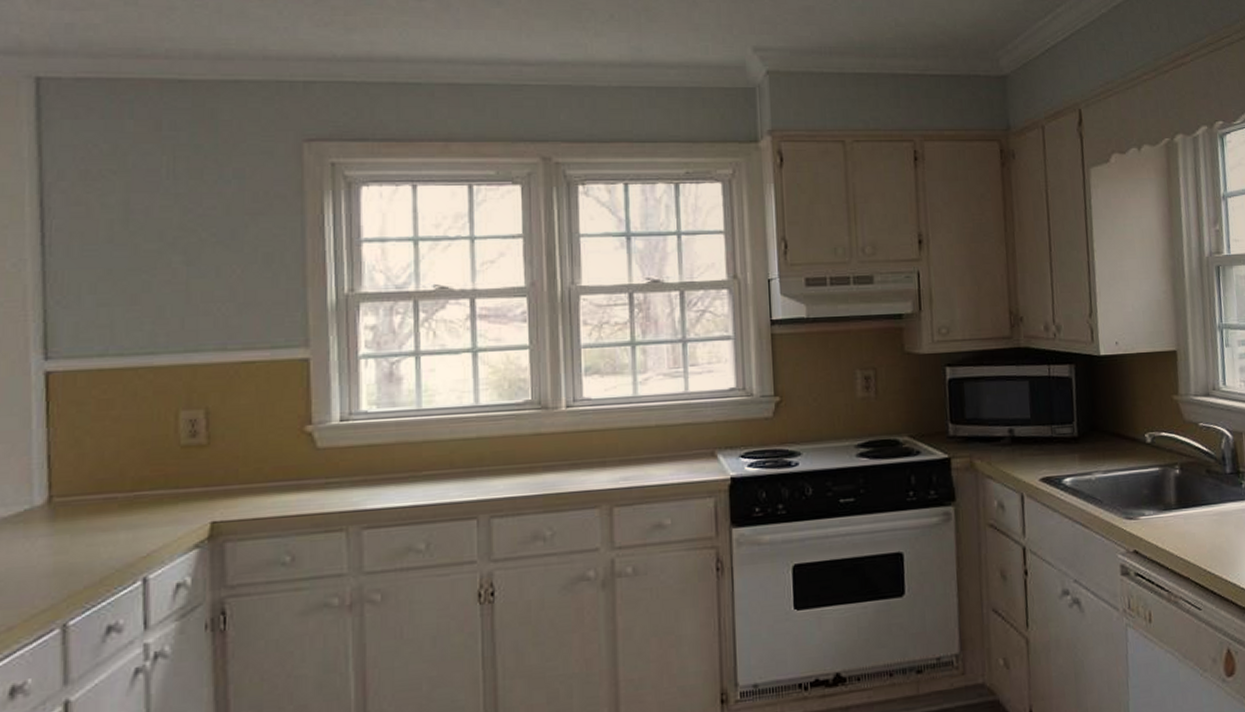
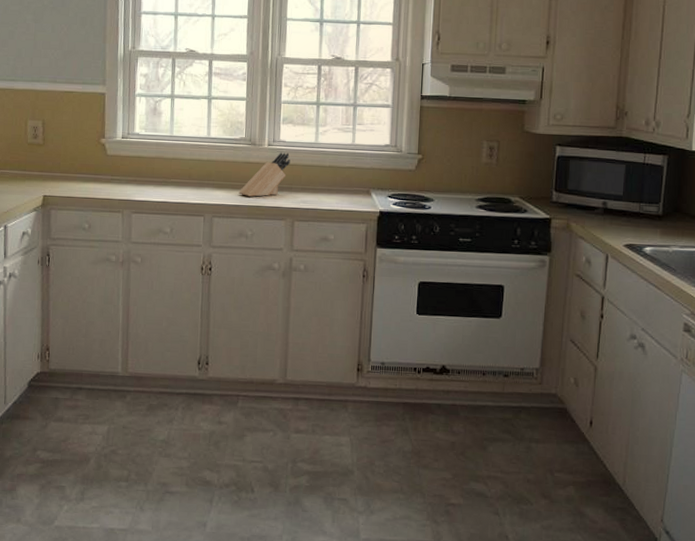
knife block: none [528,414,601,482] -> present [239,152,291,197]

